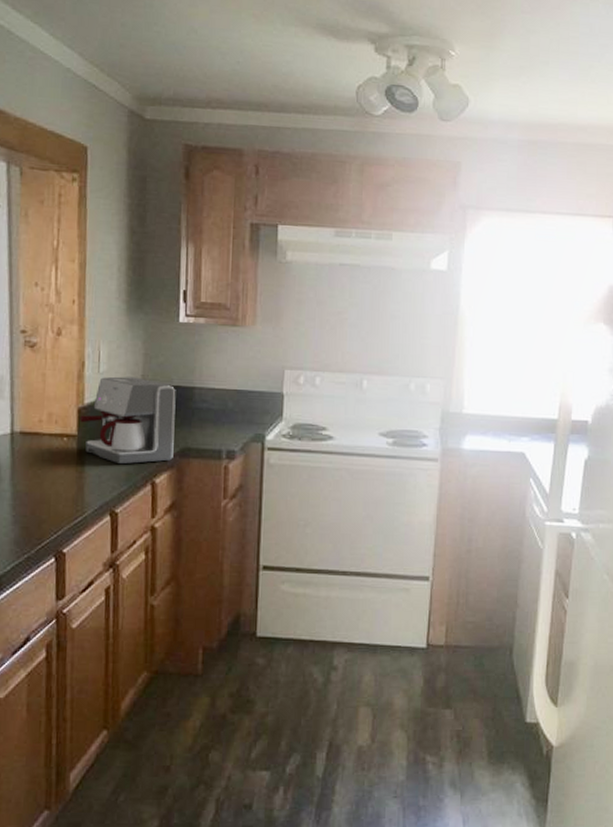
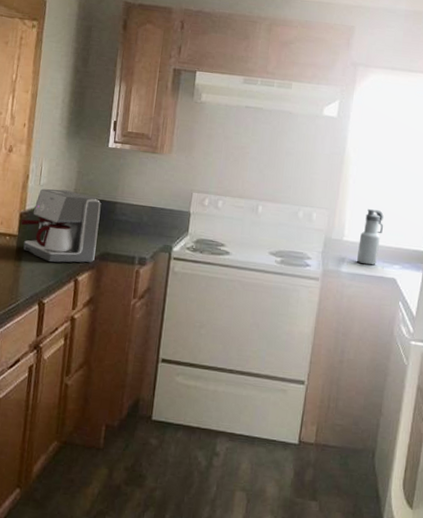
water bottle: none [480,374,508,439] -> present [357,208,384,265]

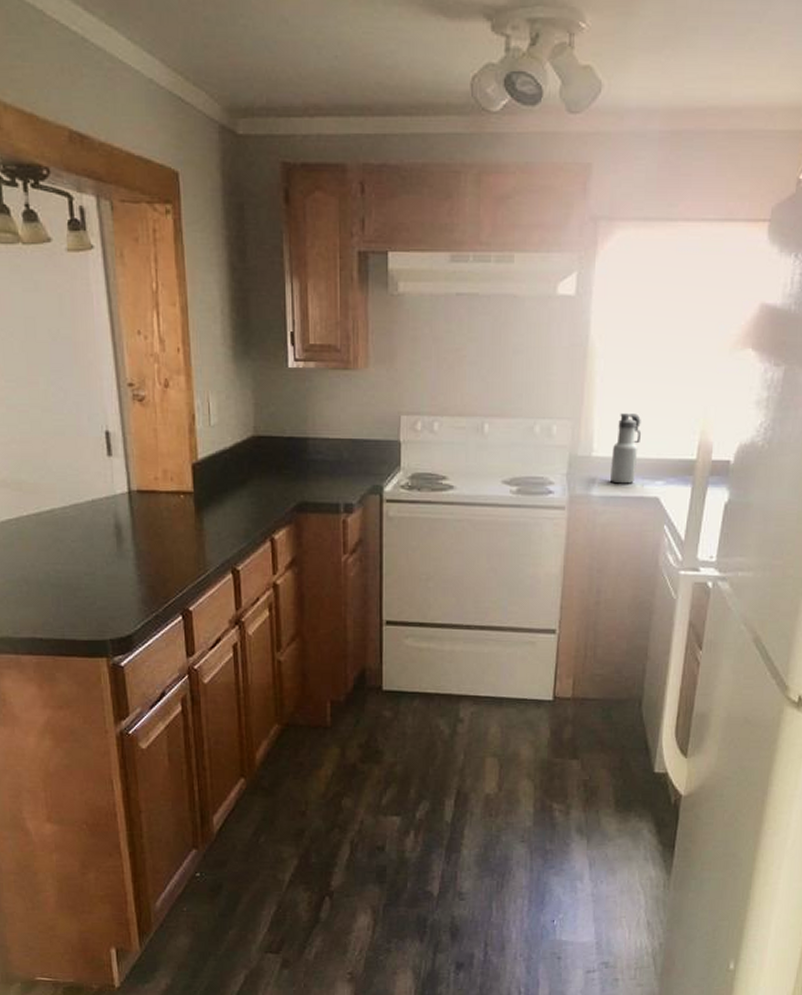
coffee maker: present [21,188,101,263] -> none [195,429,291,521]

